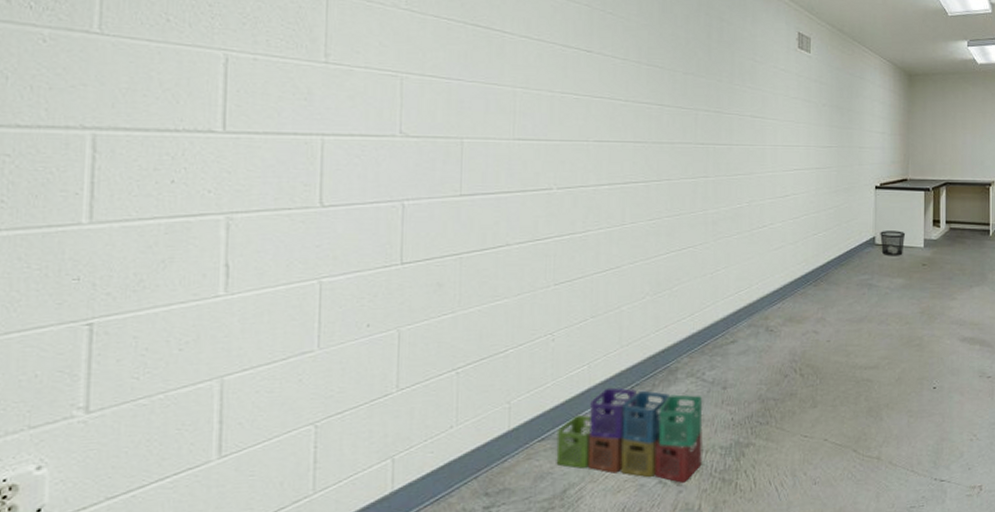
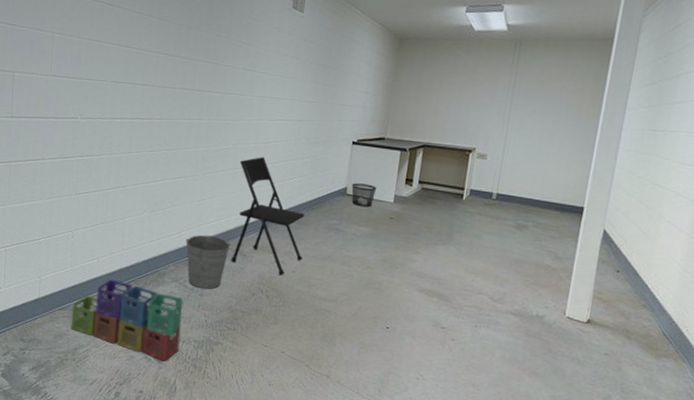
bucket: none [700,313,754,380] -> present [186,235,230,290]
folding chair: none [756,212,836,348] -> present [231,156,305,276]

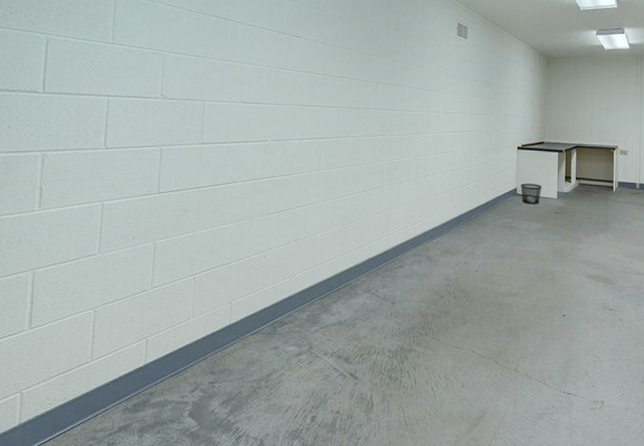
plastic crate: present [71,279,184,362] -> none [263,297,376,377]
bucket: present [186,235,230,290] -> none [375,243,417,297]
folding chair: present [231,156,305,276] -> none [419,165,484,276]

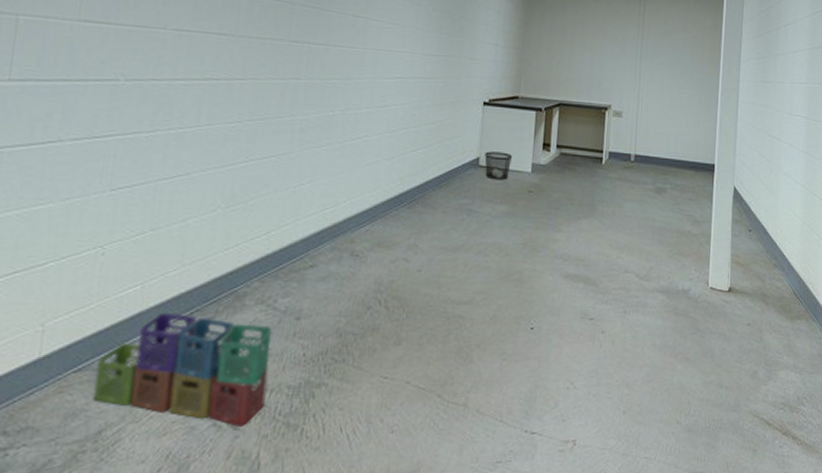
plastic crate: none [263,297,376,377] -> present [92,312,273,427]

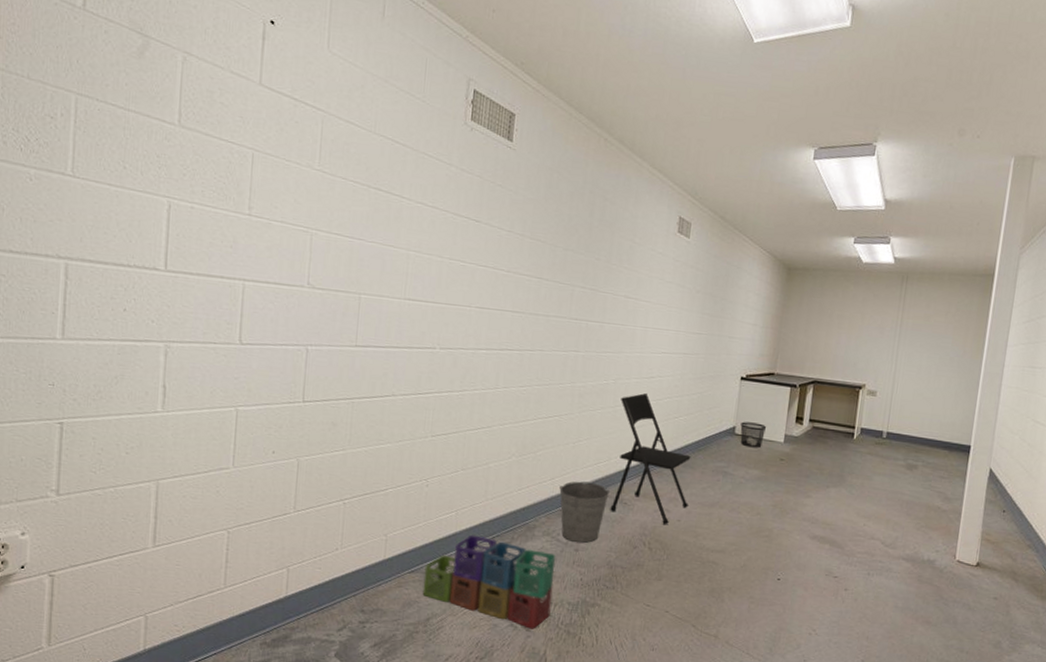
bucket: none [276,233,338,310] -> present [559,481,610,543]
folding chair: none [338,123,432,278] -> present [610,392,691,525]

